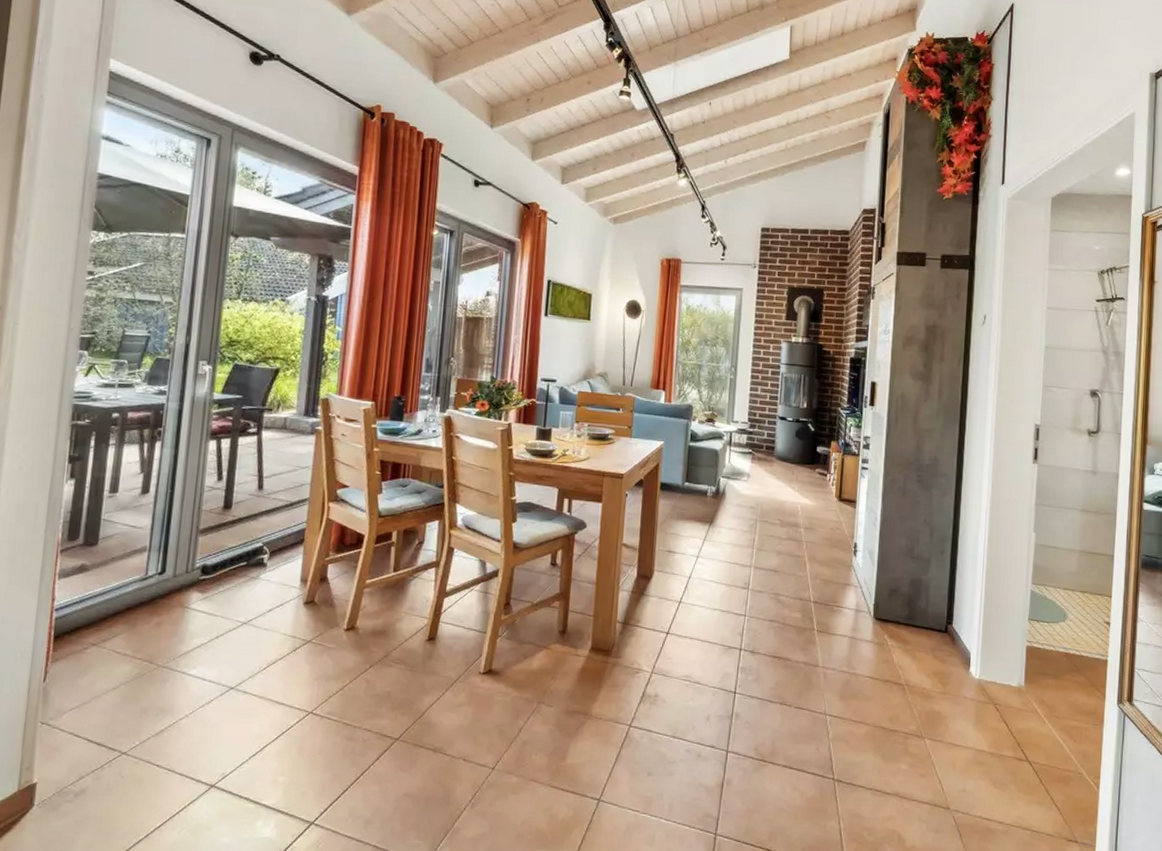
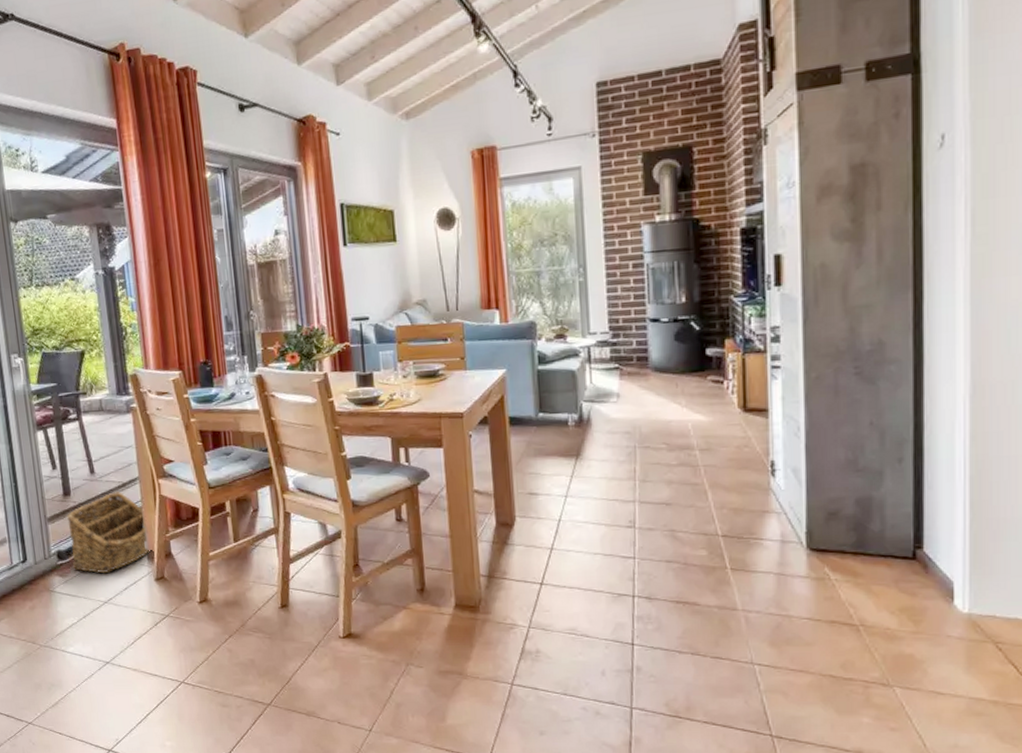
basket: none [217,510,308,593] -> present [67,492,150,574]

